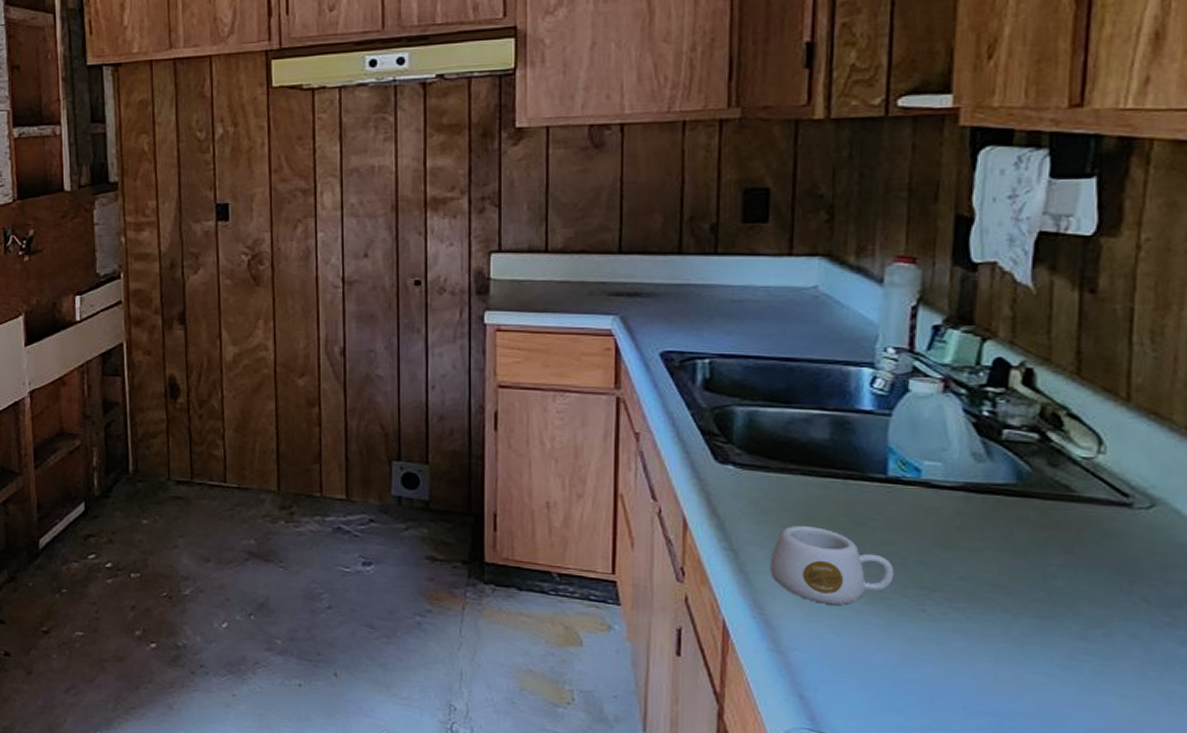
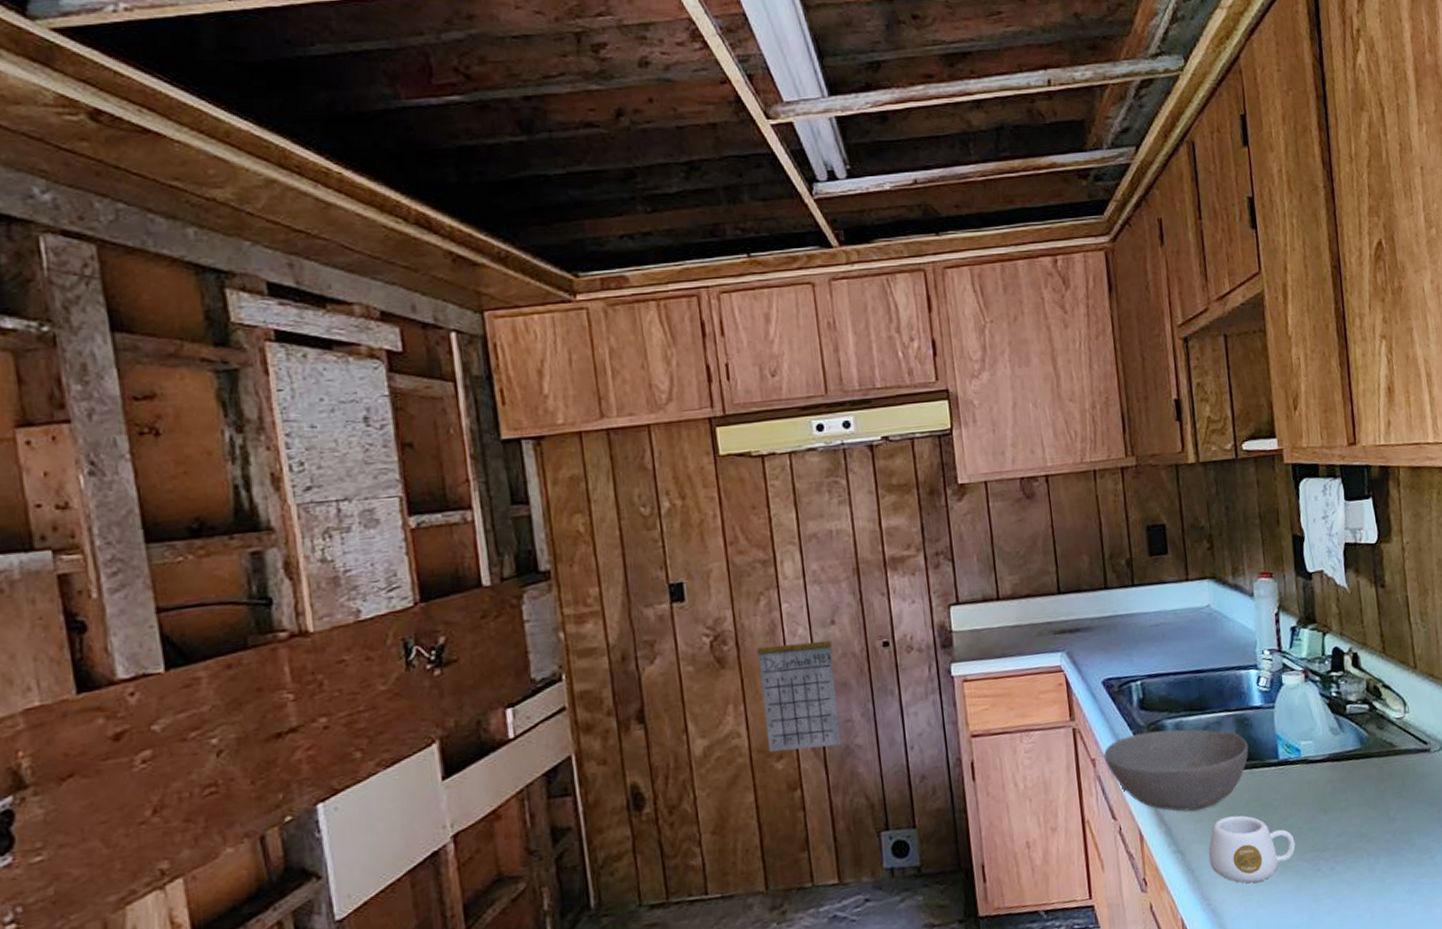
calendar: none [290,249,363,373] -> present [757,620,842,752]
bowl: none [650,415,846,511] -> present [1103,729,1249,812]

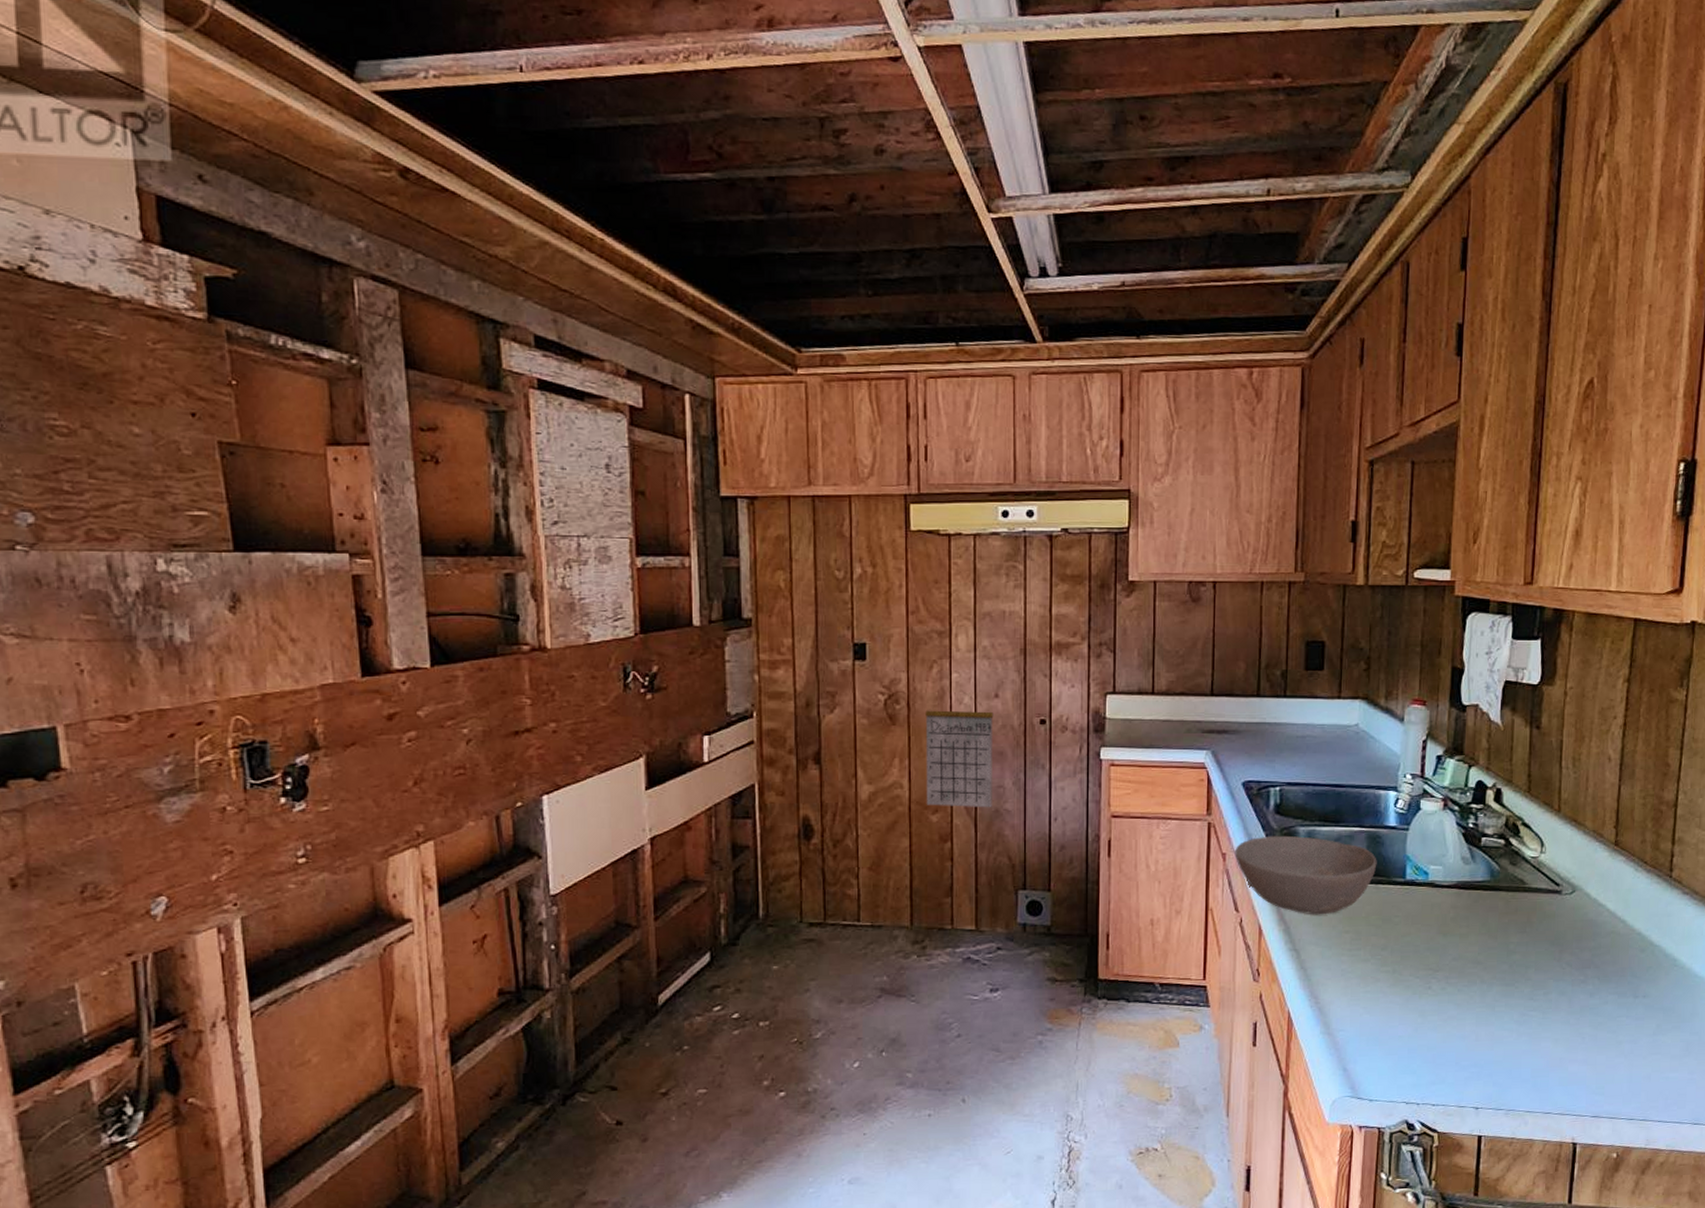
mug: present [1208,815,1296,884] -> none [1323,925,1410,990]

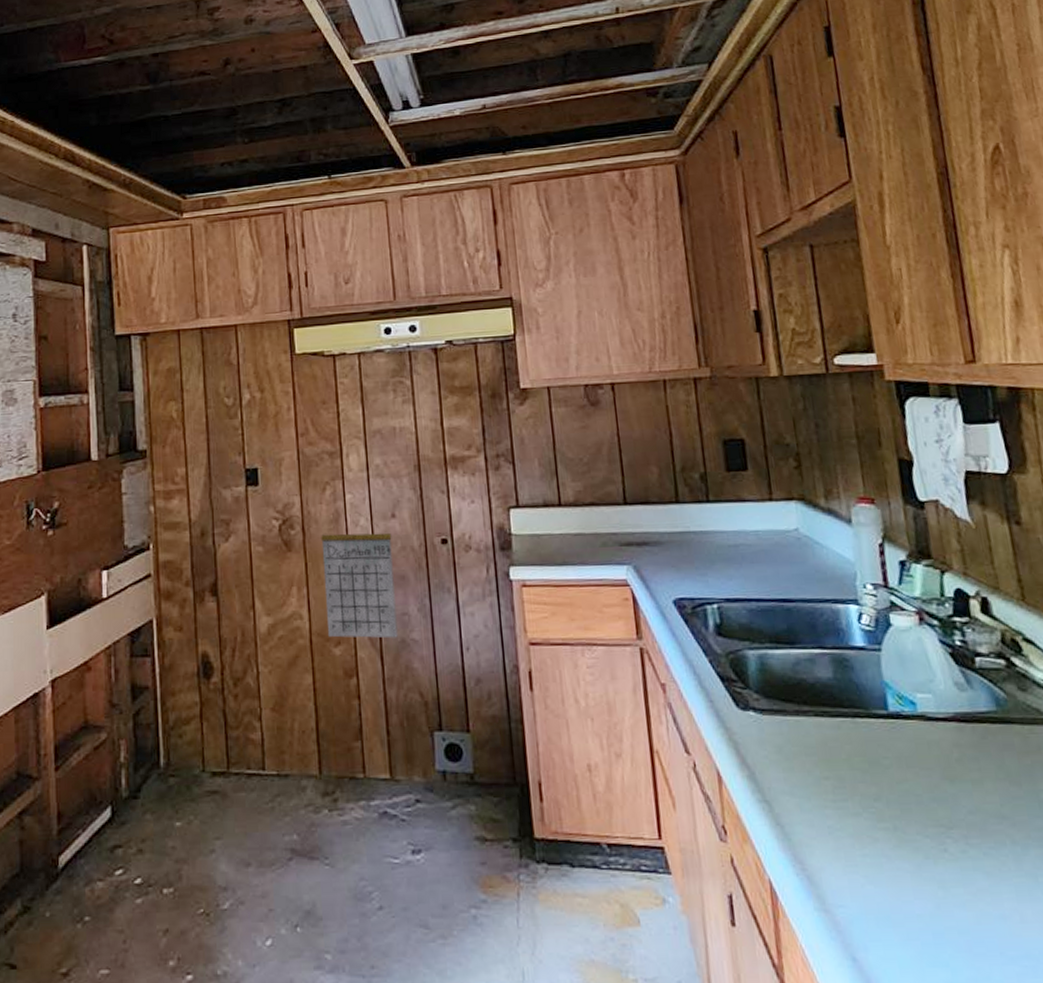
bowl: present [1234,835,1377,915] -> none [675,661,850,758]

